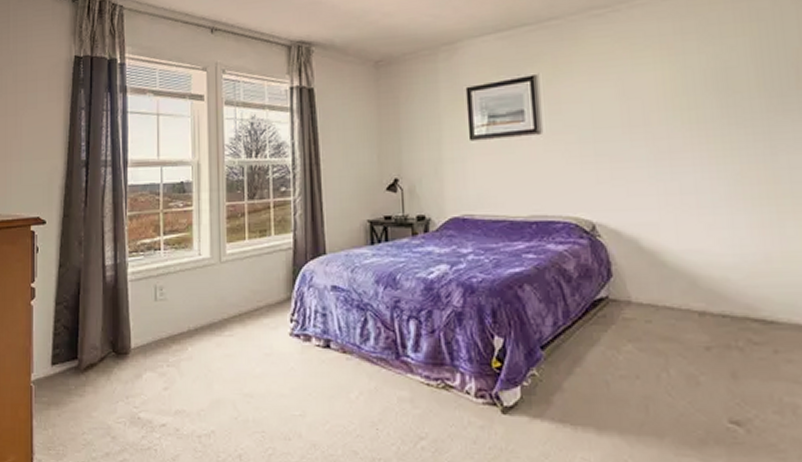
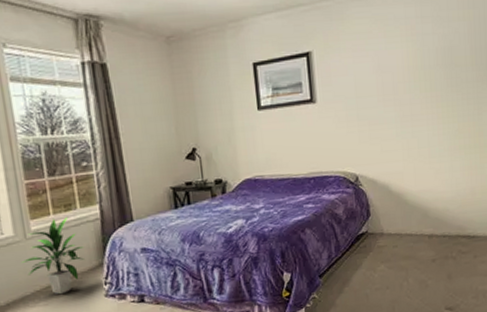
indoor plant: none [213,243,274,327] -> present [21,217,84,295]

